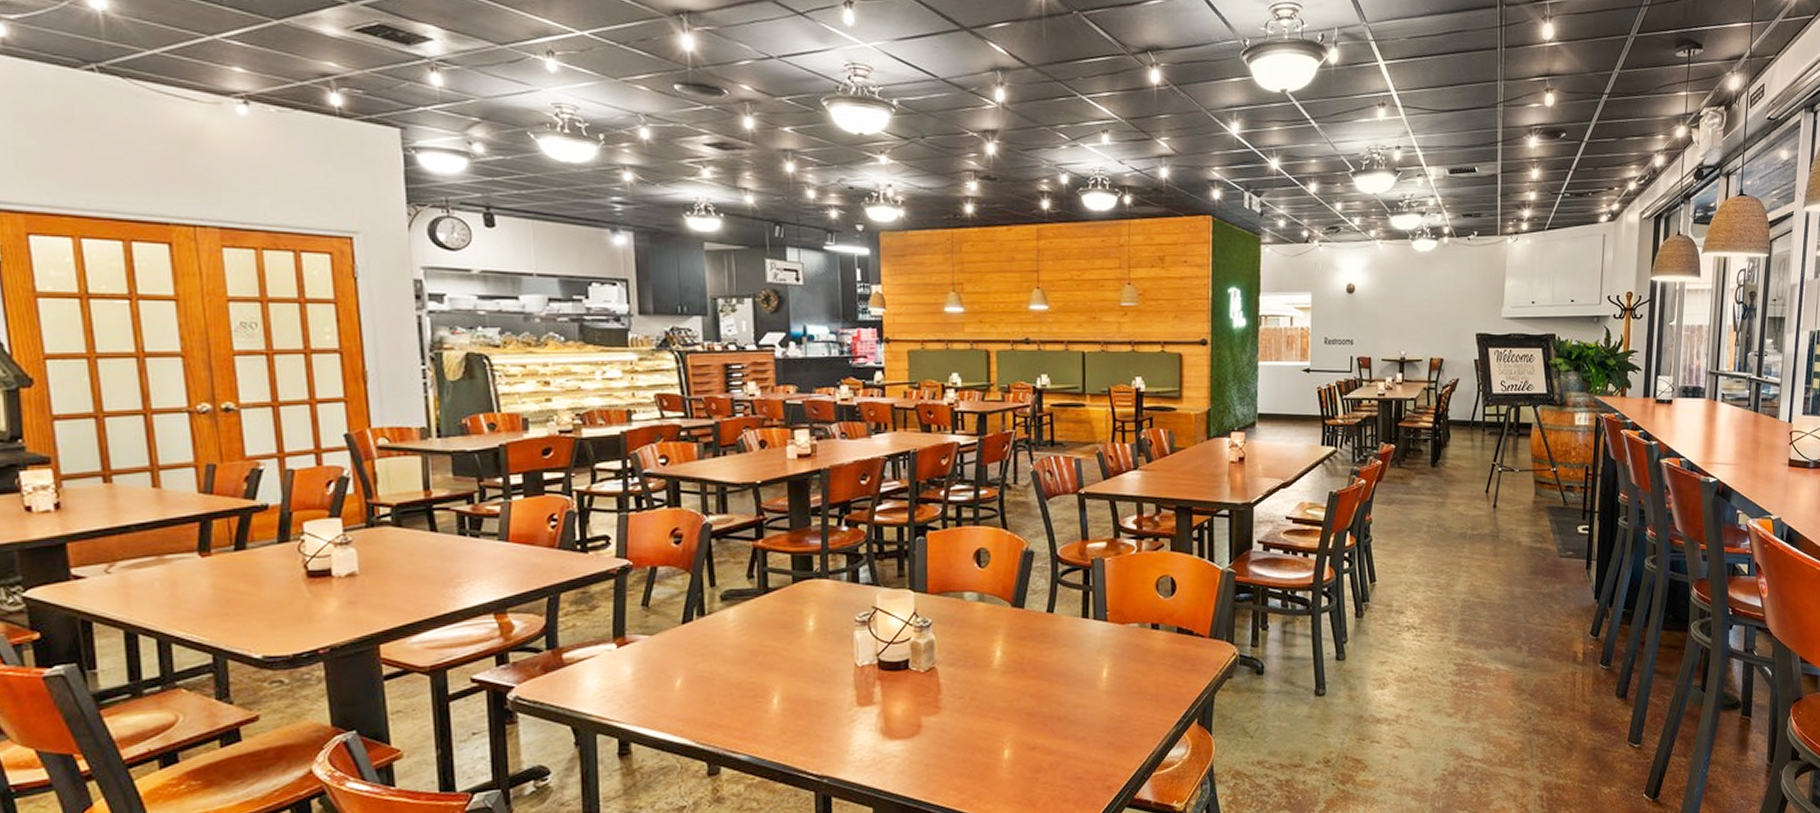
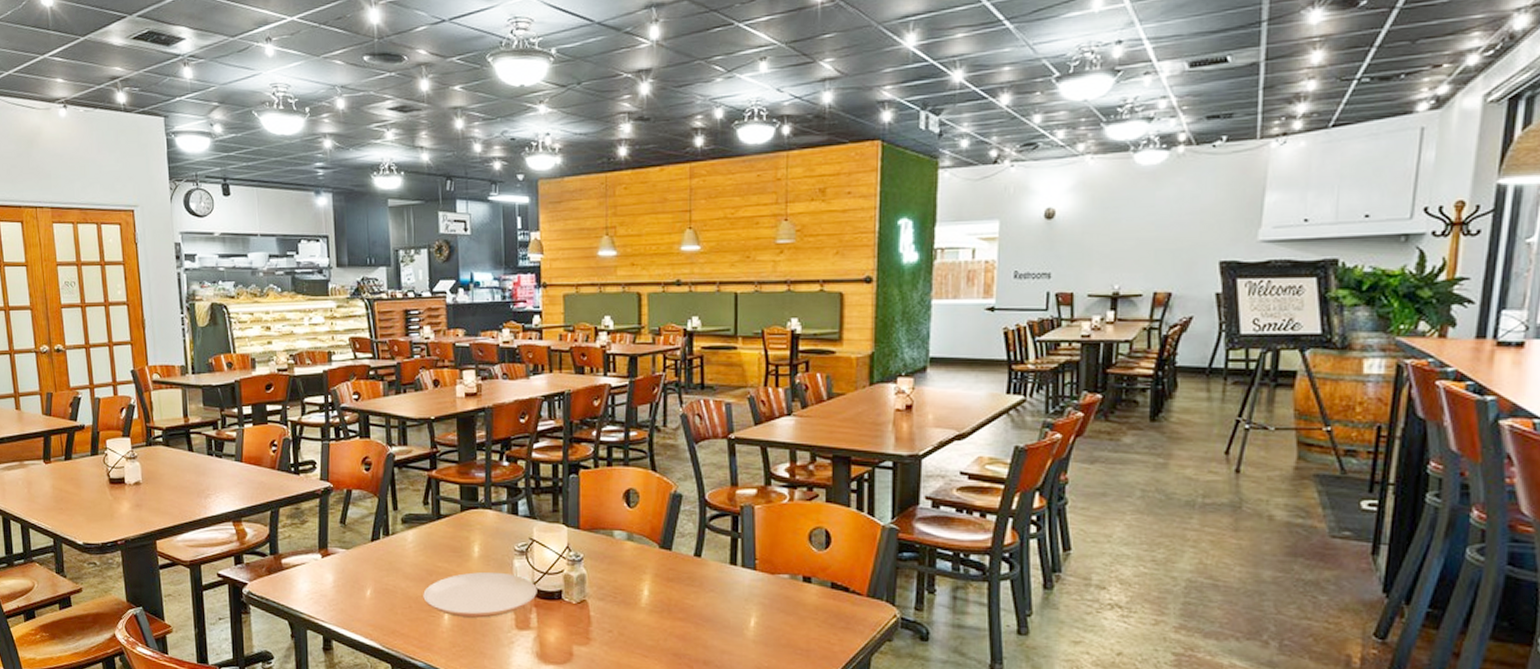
plate: none [747,646,881,700] -> present [423,572,537,618]

